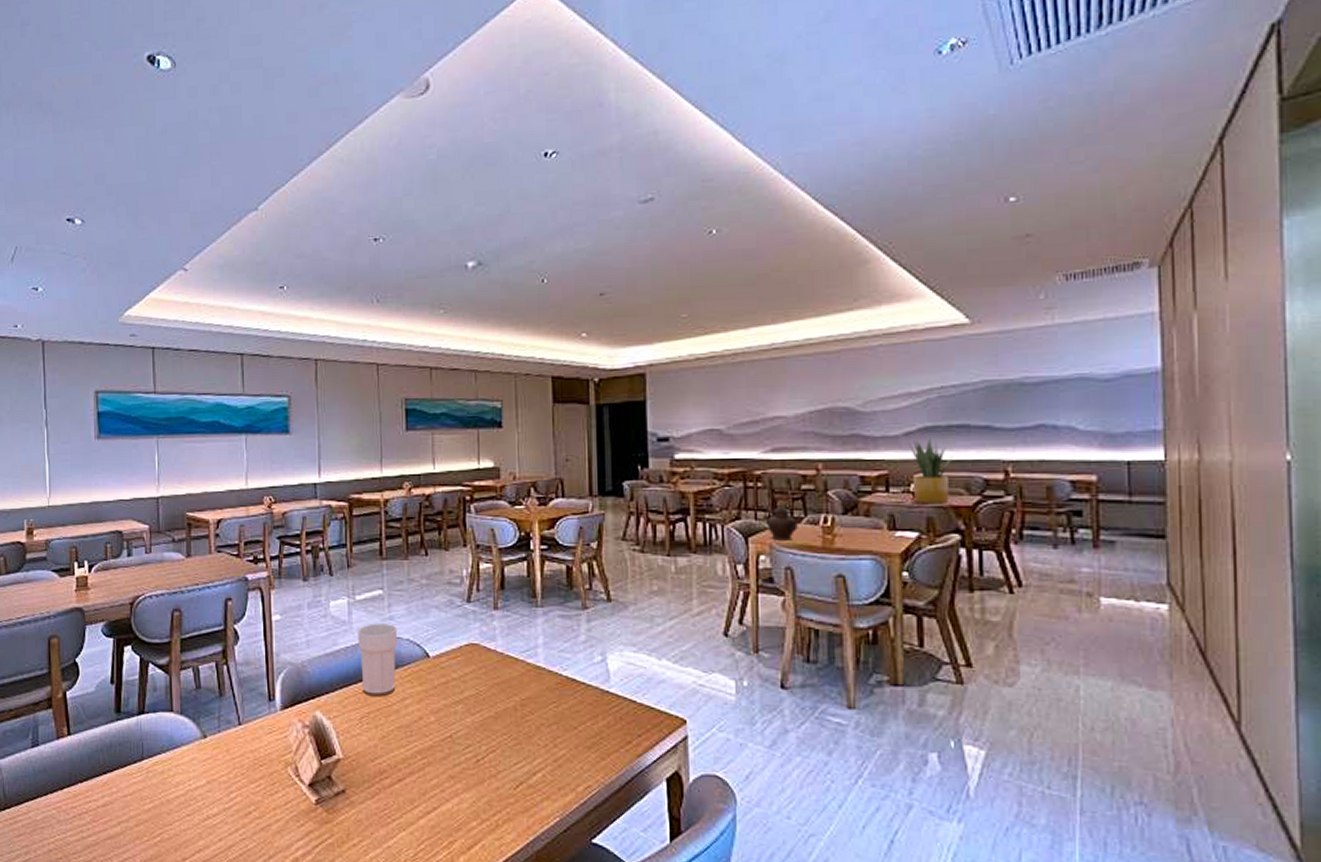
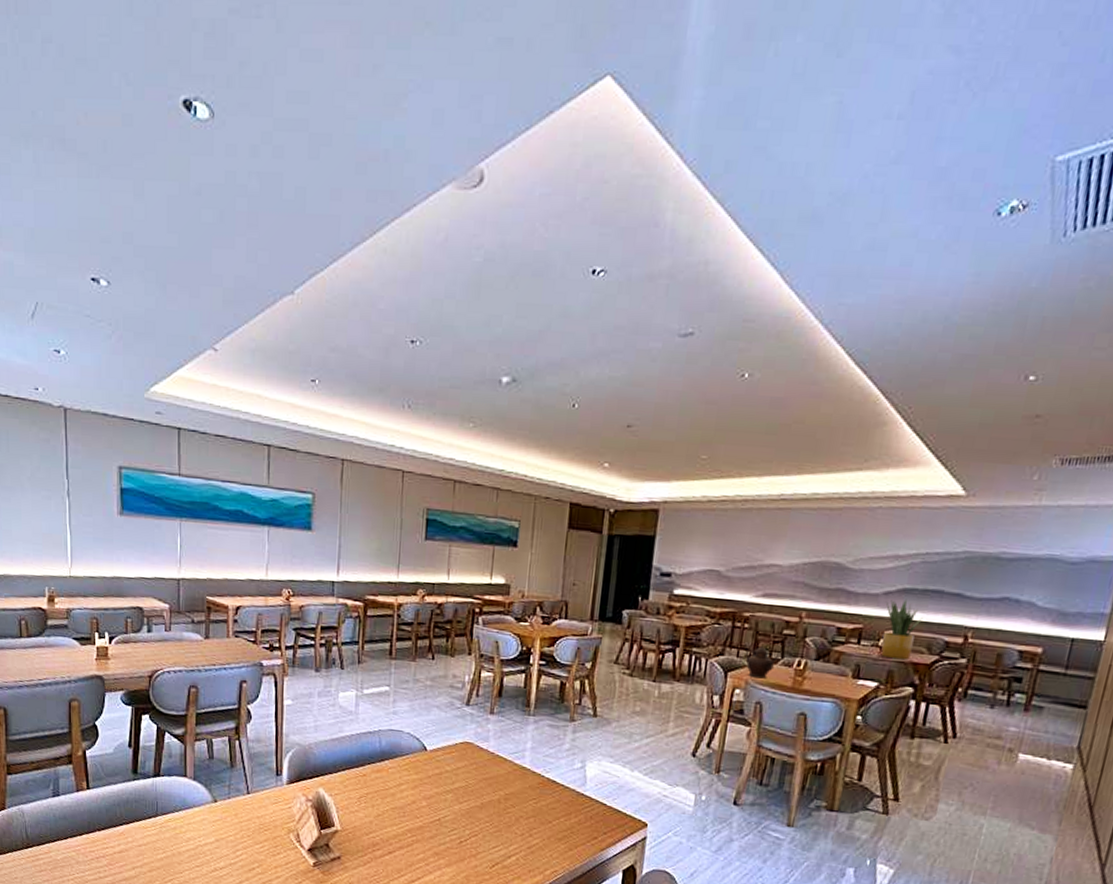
cup: present [357,623,398,697] -> none [362,716,400,781]

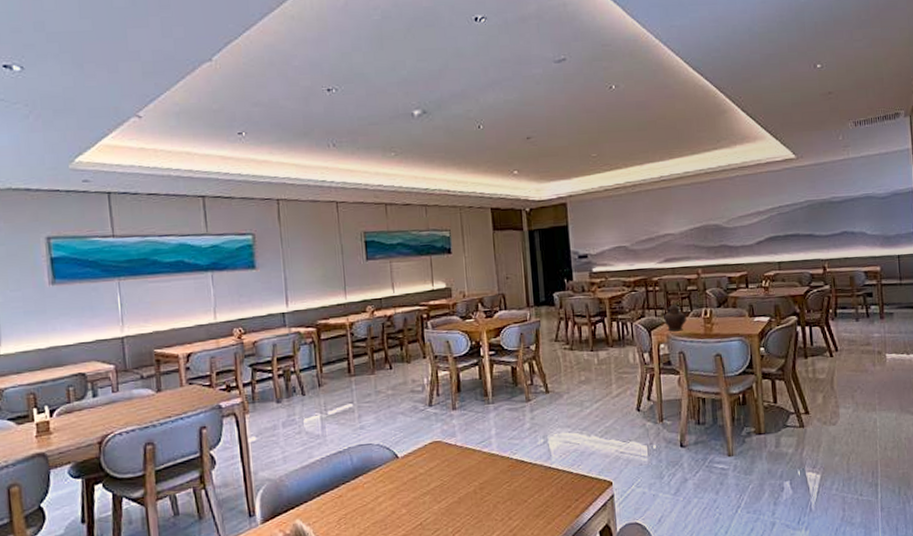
planter: present [880,598,923,660] -> none [760,245,790,295]

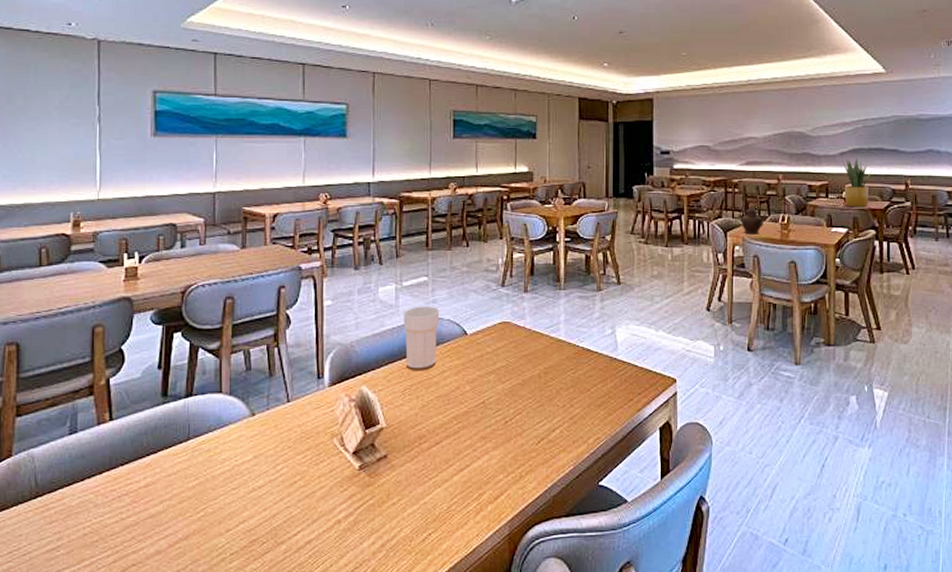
cup: none [331,433,370,500] -> present [403,306,440,371]
planter: none [760,245,790,295] -> present [843,157,872,208]

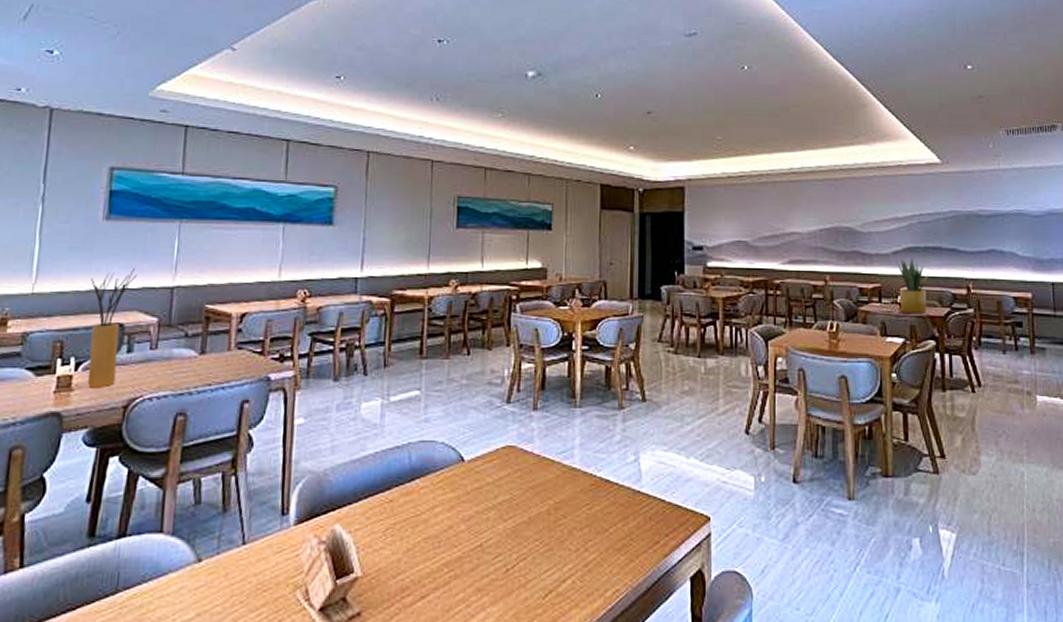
vase: none [146,177,184,277] -> present [87,268,137,388]
cup: present [403,306,440,371] -> none [388,426,433,506]
teapot: present [739,206,767,235] -> none [781,311,813,344]

